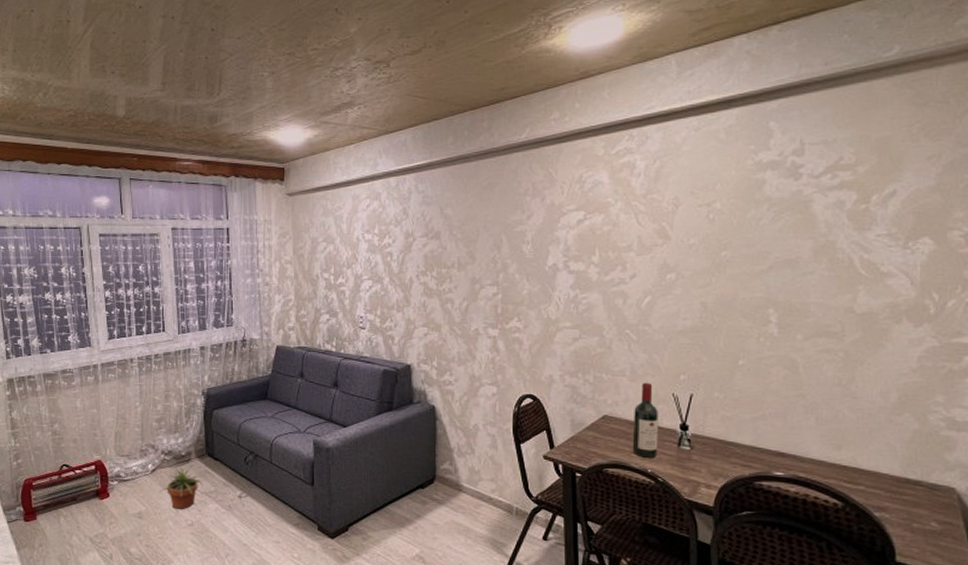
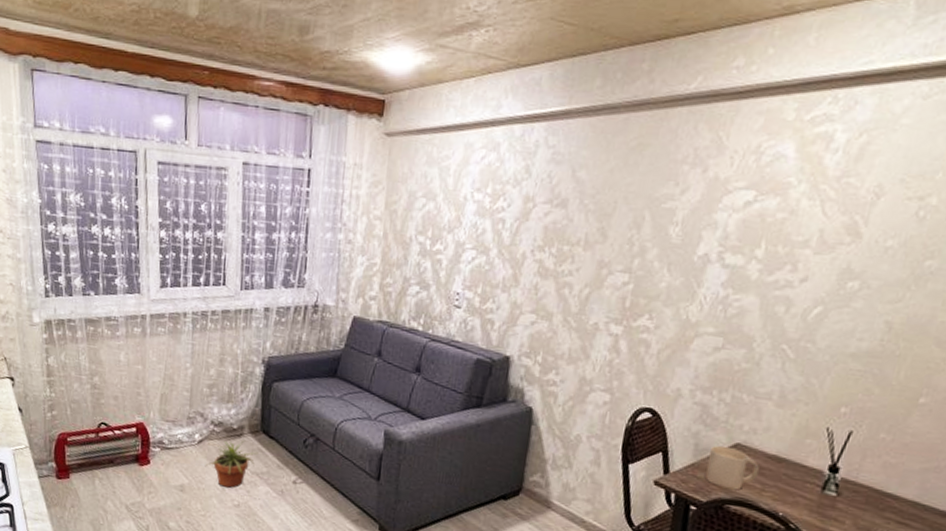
mug: none [584,418,627,455] -> present [705,445,760,491]
wine bottle: present [632,382,658,459] -> none [763,410,805,501]

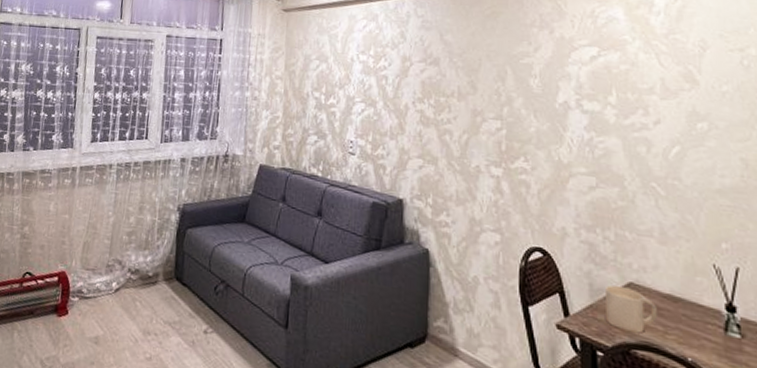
potted plant: present [205,438,259,488] -> none [120,286,172,339]

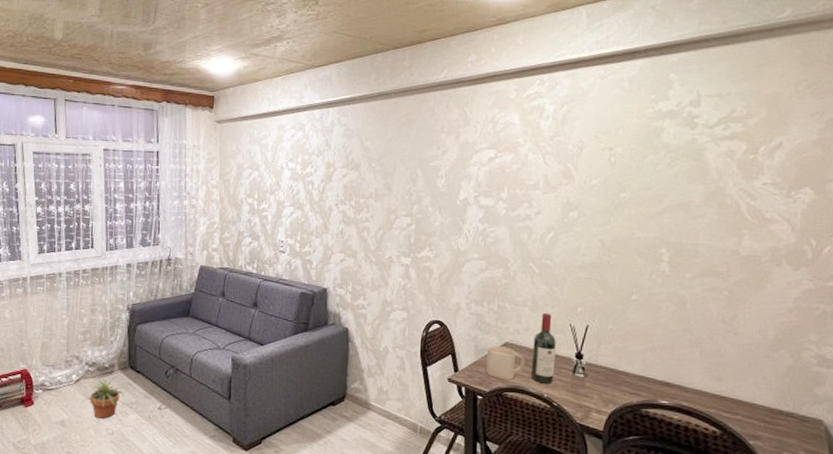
potted plant: none [120,286,172,339] -> present [82,375,128,419]
wine bottle: none [665,246,699,345] -> present [530,312,556,385]

